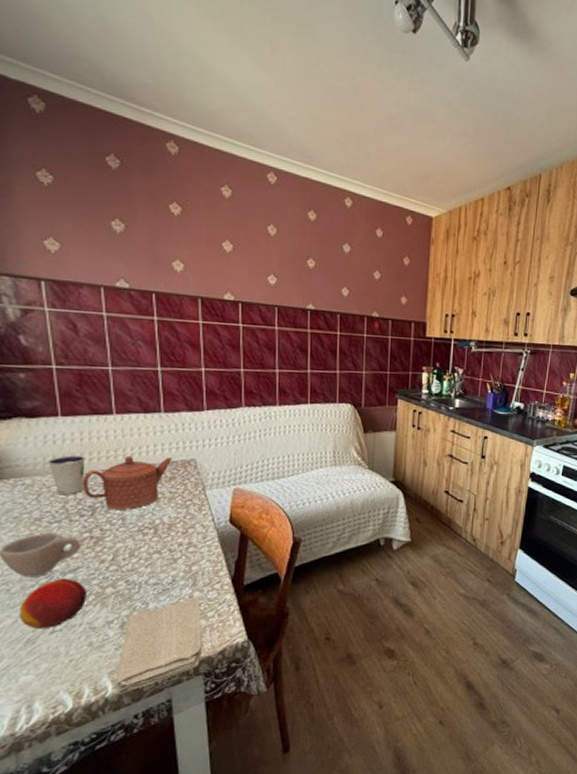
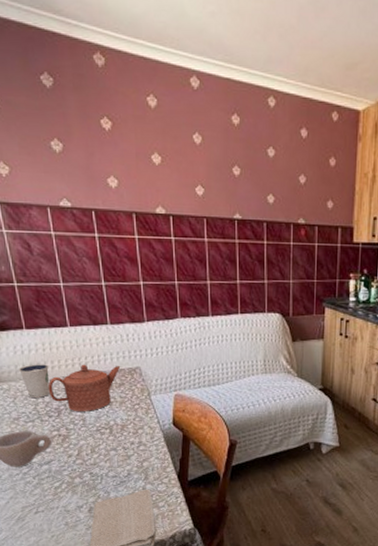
fruit: present [19,578,88,630] -> none [9,469,61,510]

